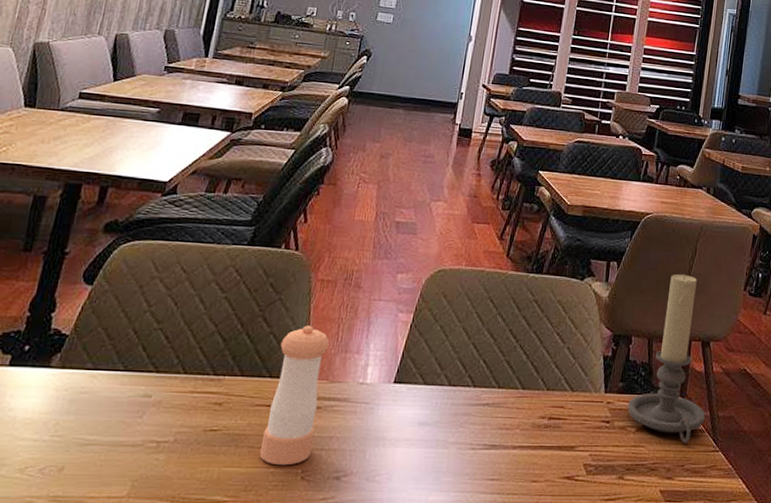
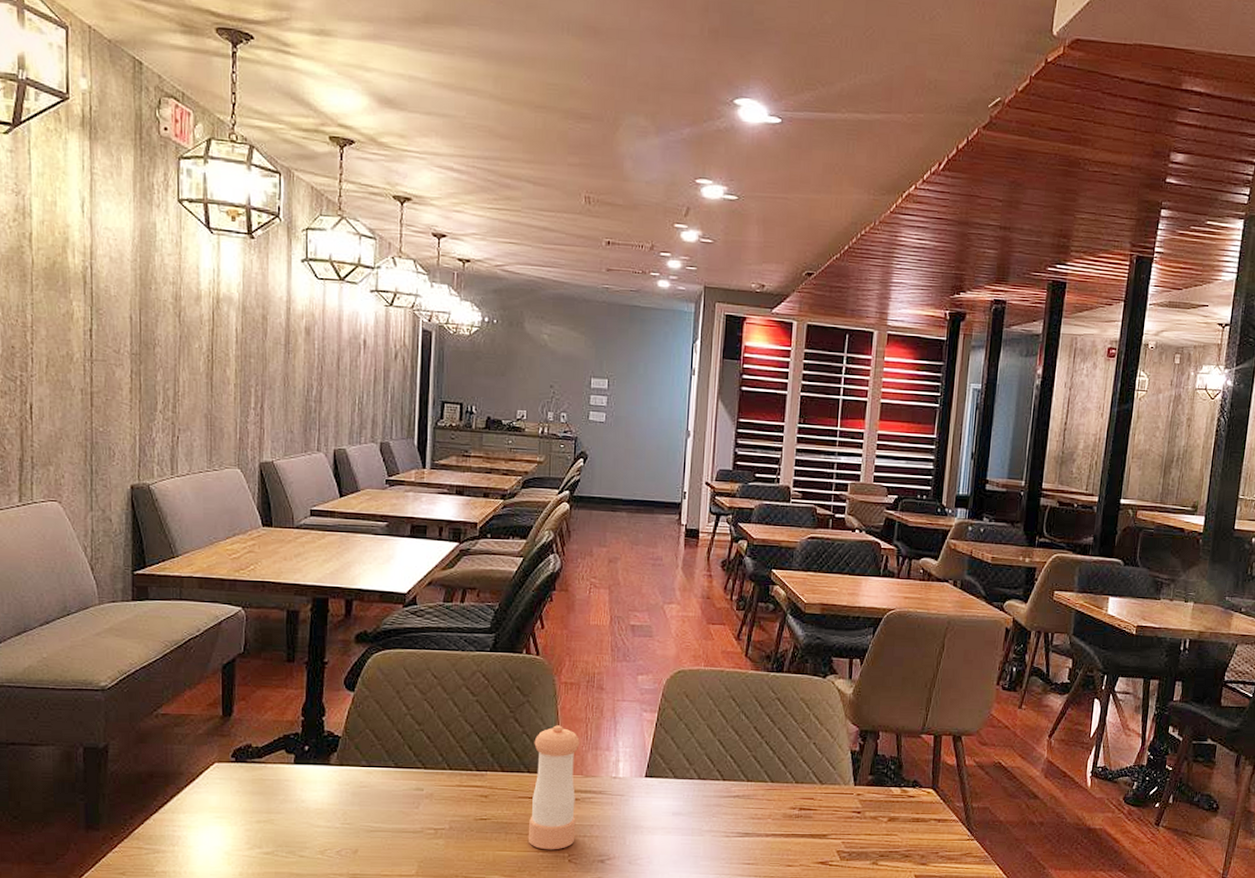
candle holder: present [627,274,705,443] -> none [878,669,958,832]

